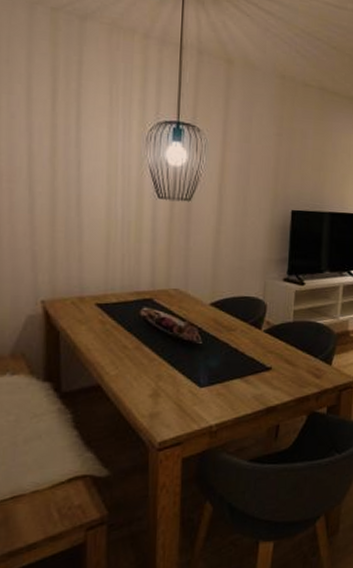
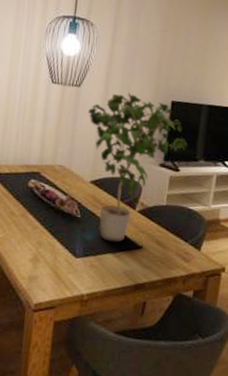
potted plant: none [202,204,312,366] -> present [88,92,188,242]

